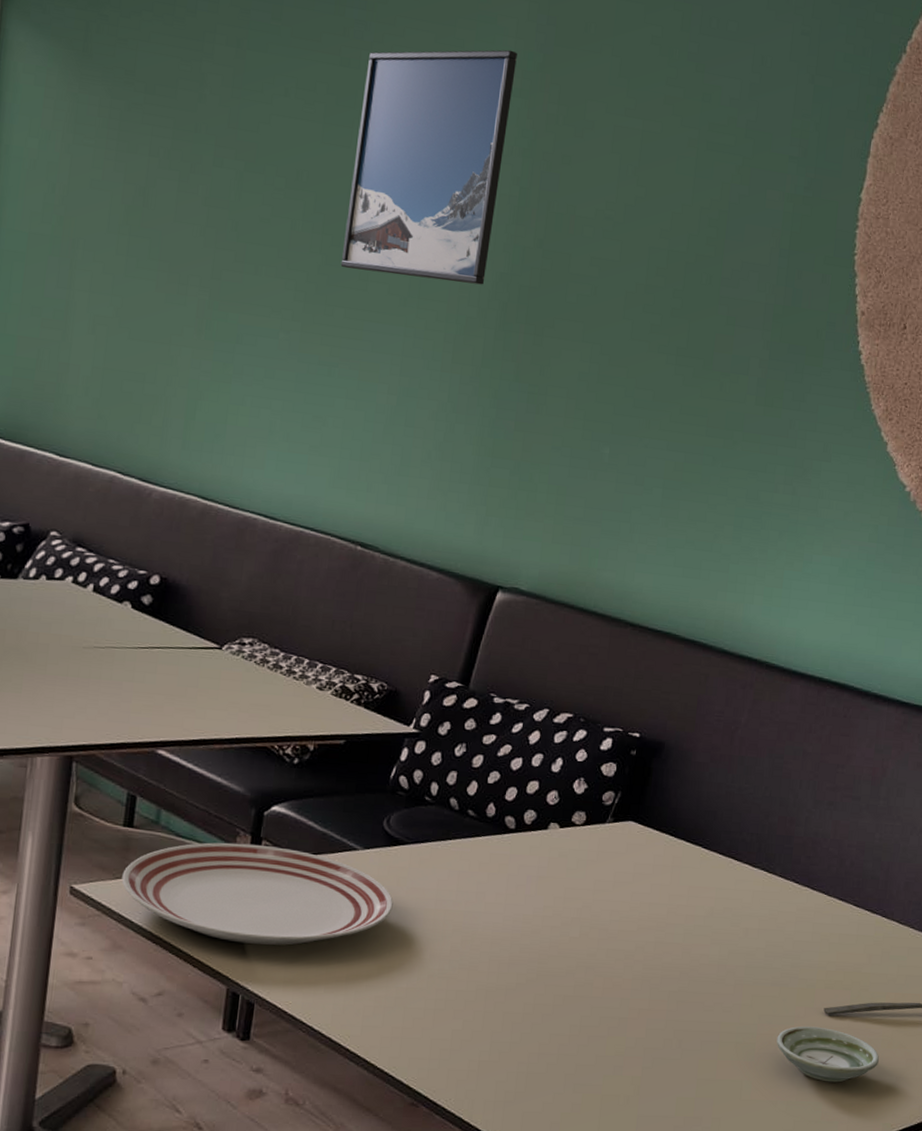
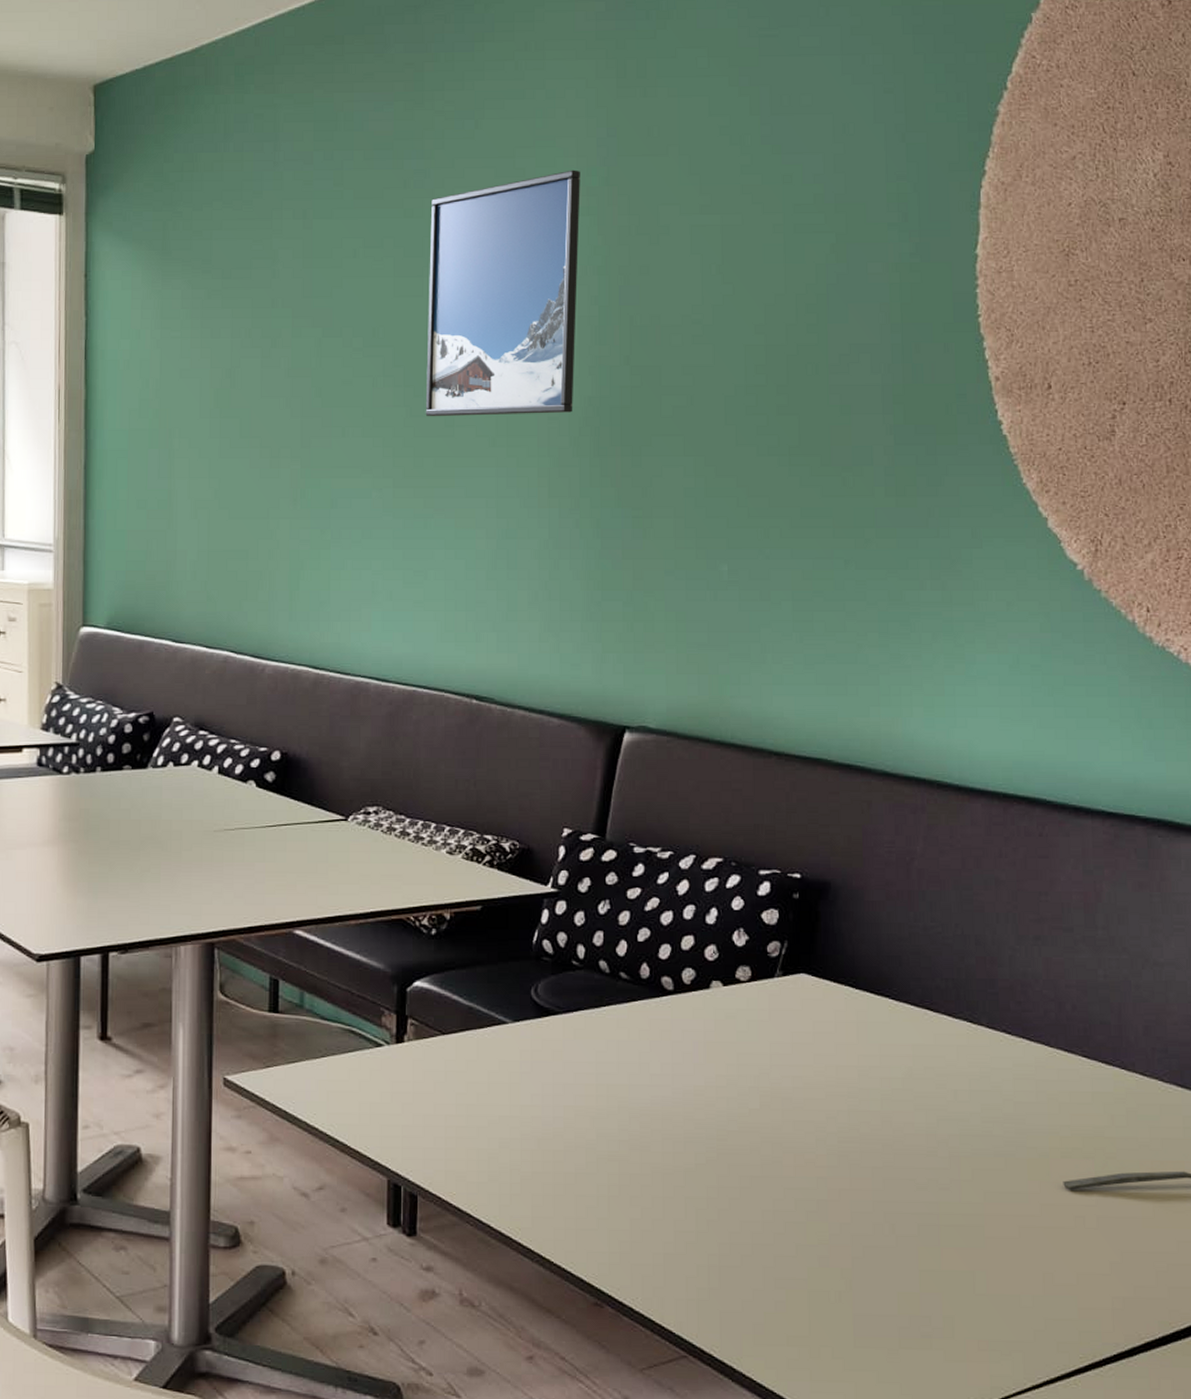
dinner plate: present [121,842,393,945] -> none [272,1023,551,1131]
saucer: present [776,1026,879,1083] -> none [1009,1204,1142,1272]

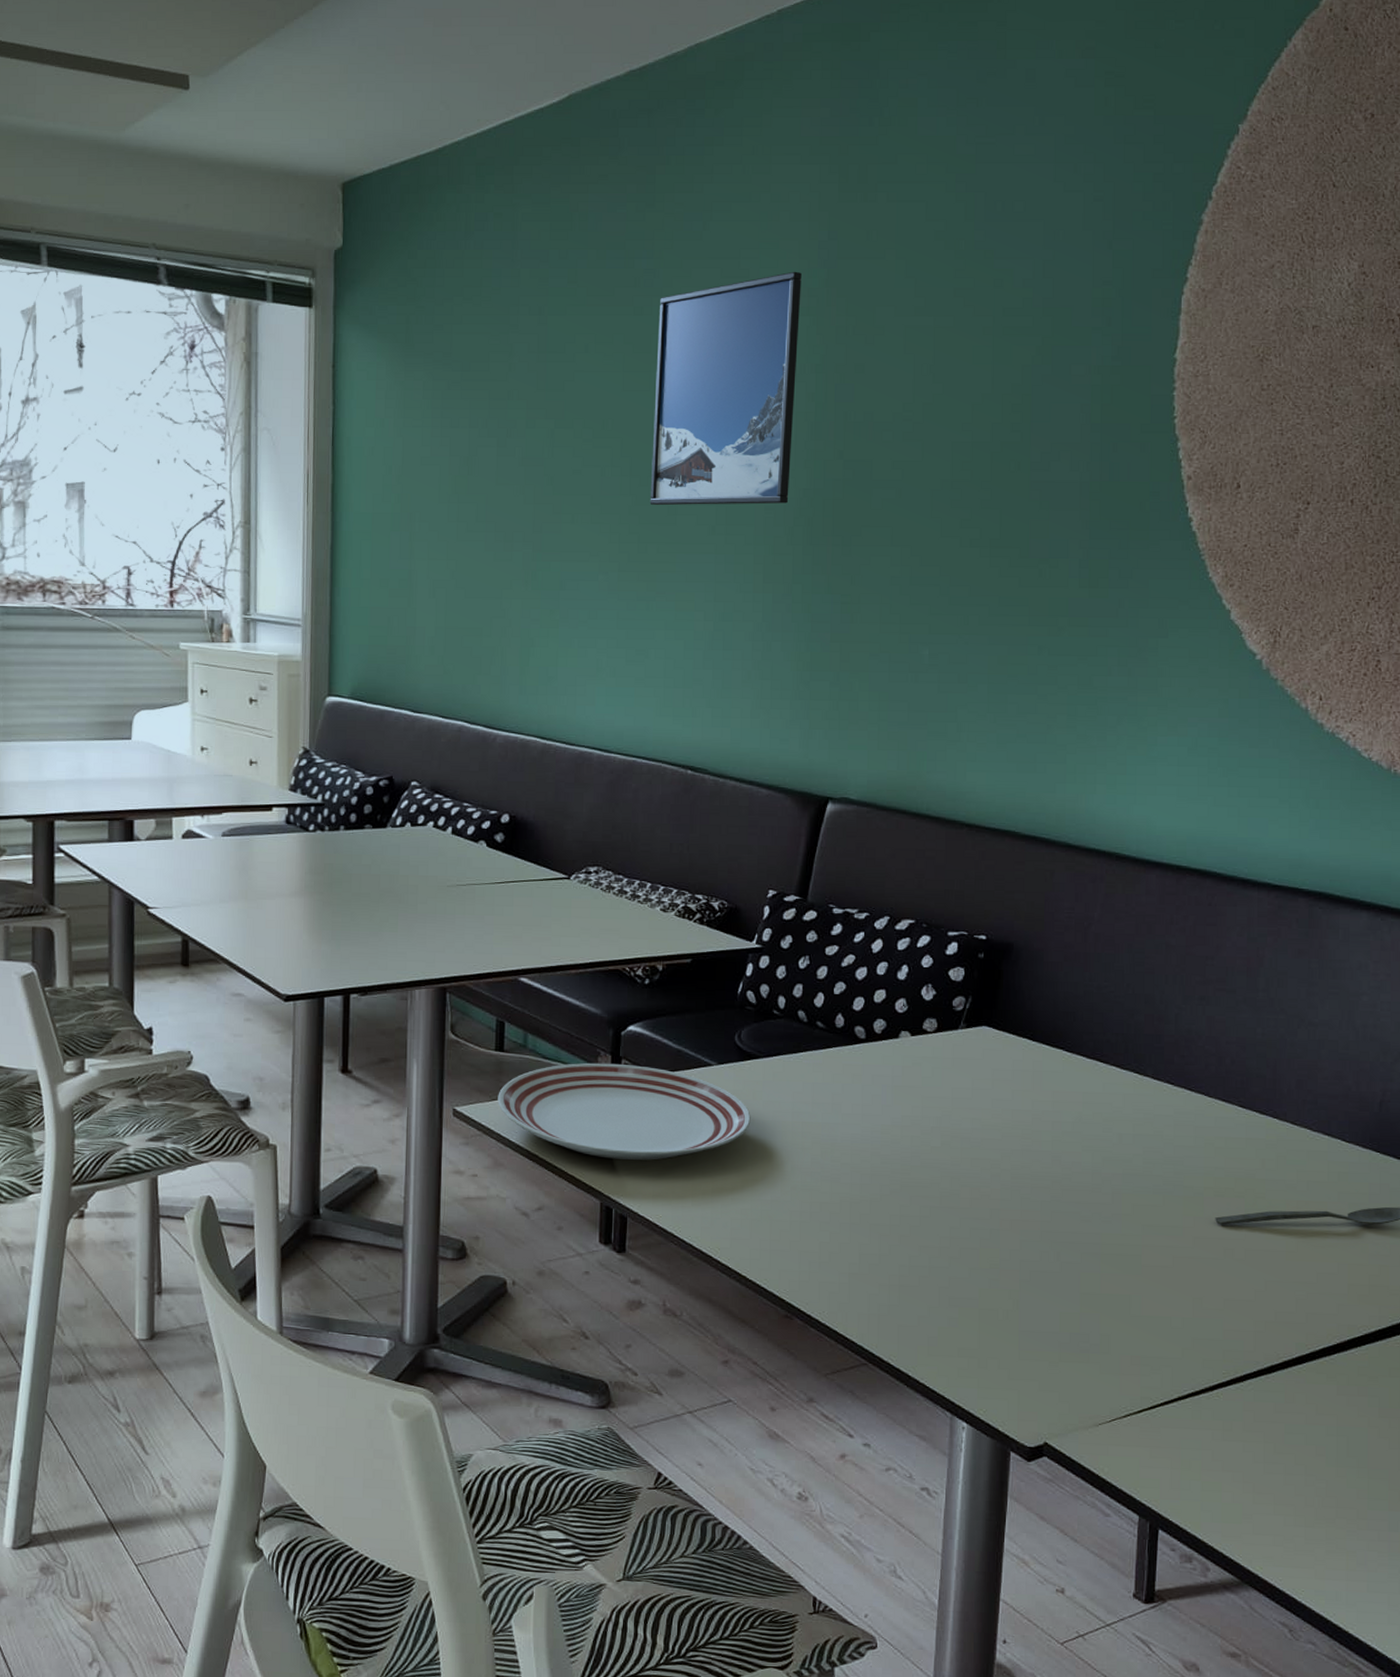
dinner plate: none [272,1023,551,1131] -> present [497,1062,751,1160]

